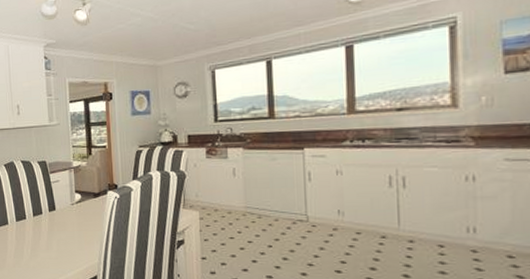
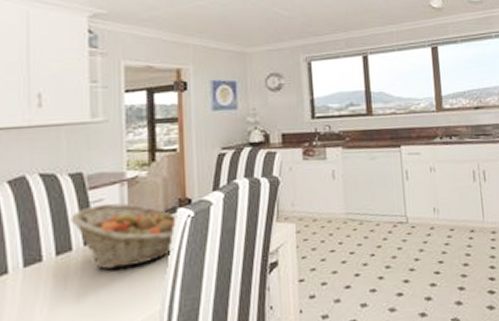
fruit basket: none [40,183,108,230] -> present [70,203,178,270]

